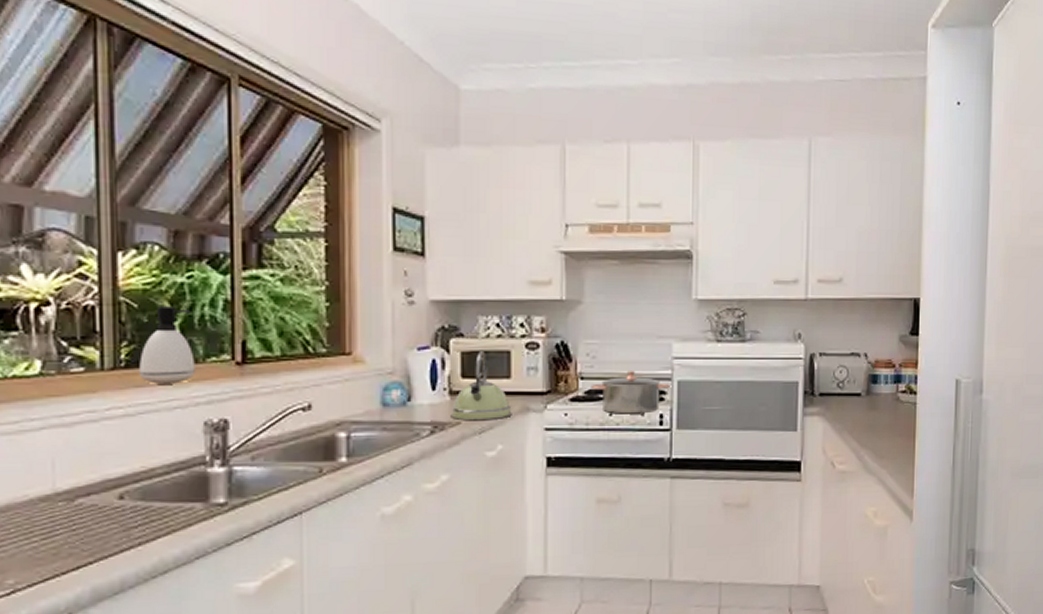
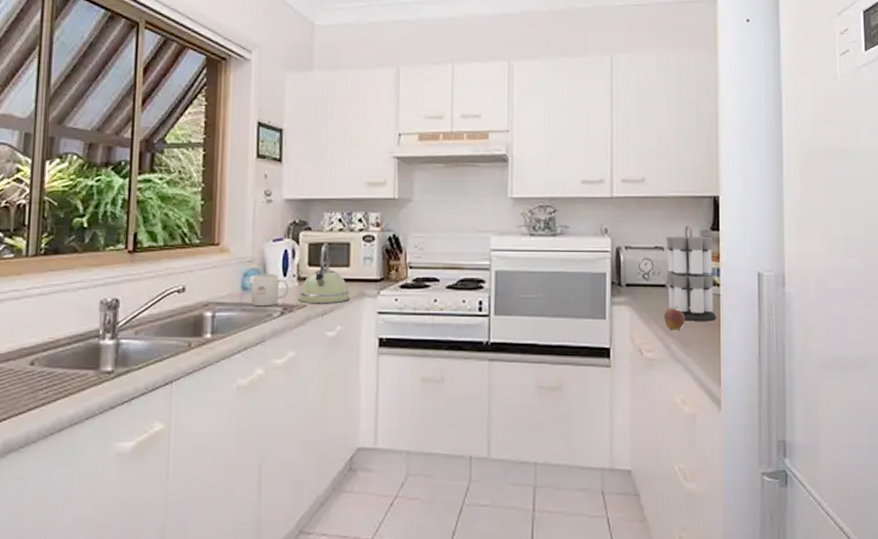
soap dispenser: present [139,306,195,384] -> none [54,204,97,269]
mug: none [393,387,439,425] -> present [251,274,289,307]
cooking pot: present [591,371,670,414] -> none [418,262,489,301]
fruit: none [858,415,880,441] -> present [664,305,685,330]
spice rack: none [862,329,912,431] -> present [666,225,717,321]

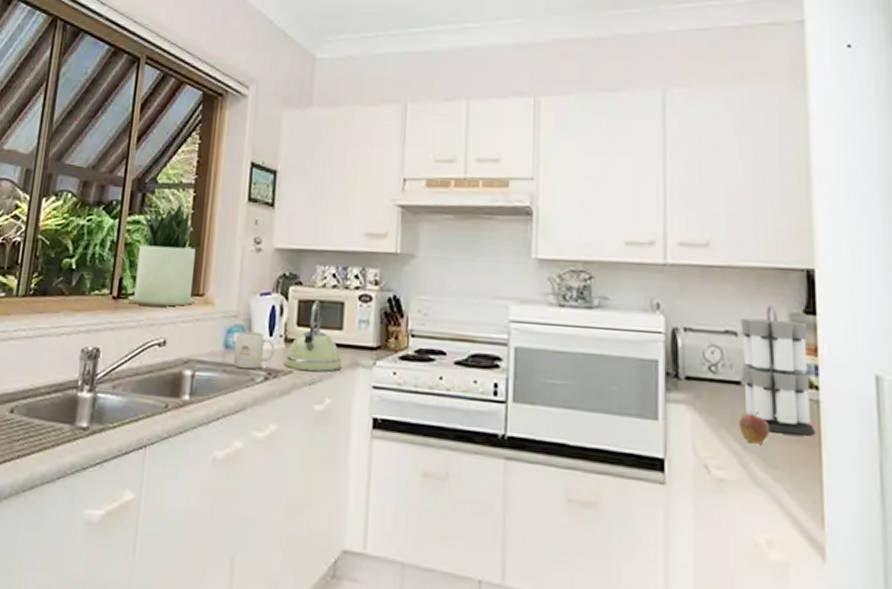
planter: none [143,163,213,257] -> present [127,204,198,308]

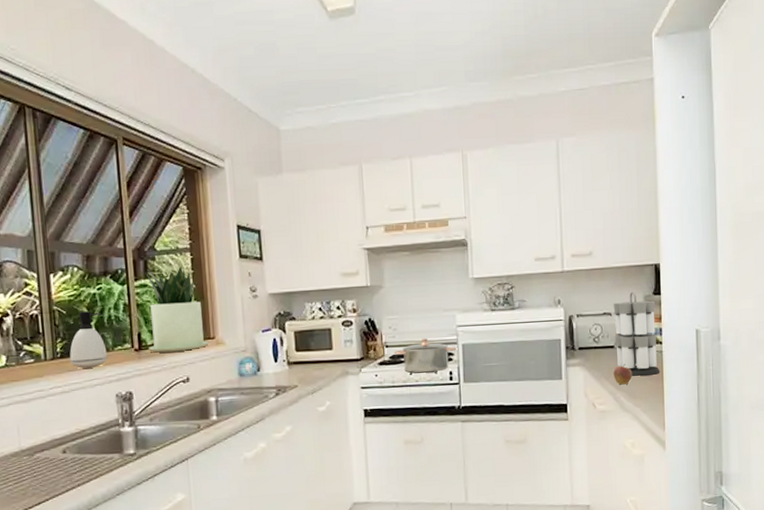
soap dispenser: none [42,244,85,313] -> present [69,311,108,369]
mug: present [233,331,275,370] -> none [247,360,281,390]
kettle: present [284,300,342,372] -> none [290,330,336,385]
cooking pot: none [421,332,506,381] -> present [394,338,456,374]

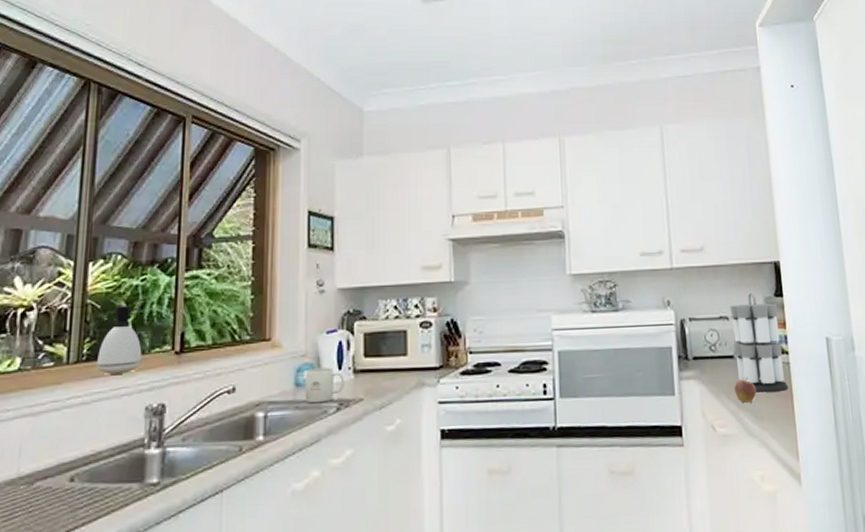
planter: present [145,267,210,353] -> none [190,256,265,357]
mug: none [247,360,281,390] -> present [305,367,344,404]
cooking pot: present [394,338,456,374] -> none [479,344,551,386]

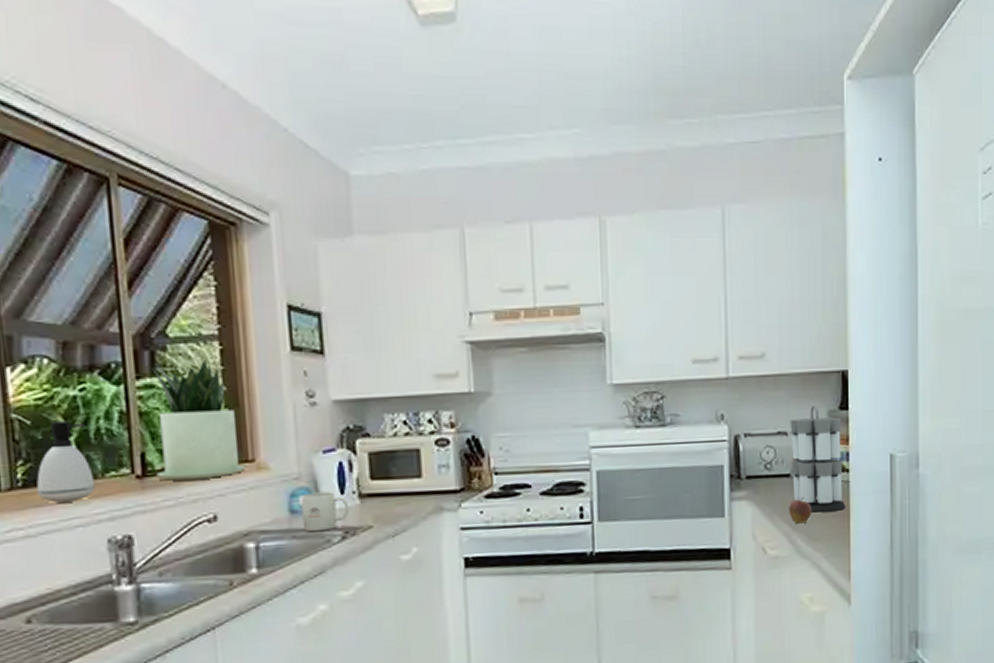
planter: none [190,256,265,357] -> present [152,361,248,481]

